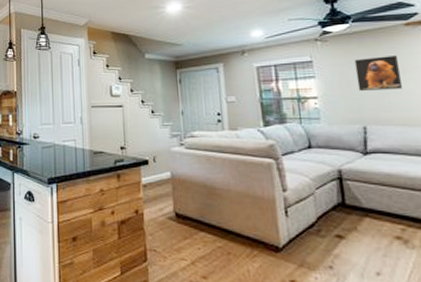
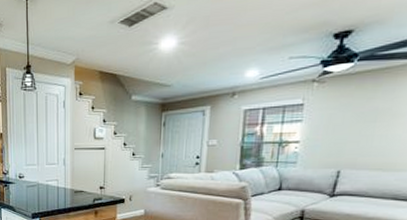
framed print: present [354,56,403,91] -> none [343,99,395,135]

